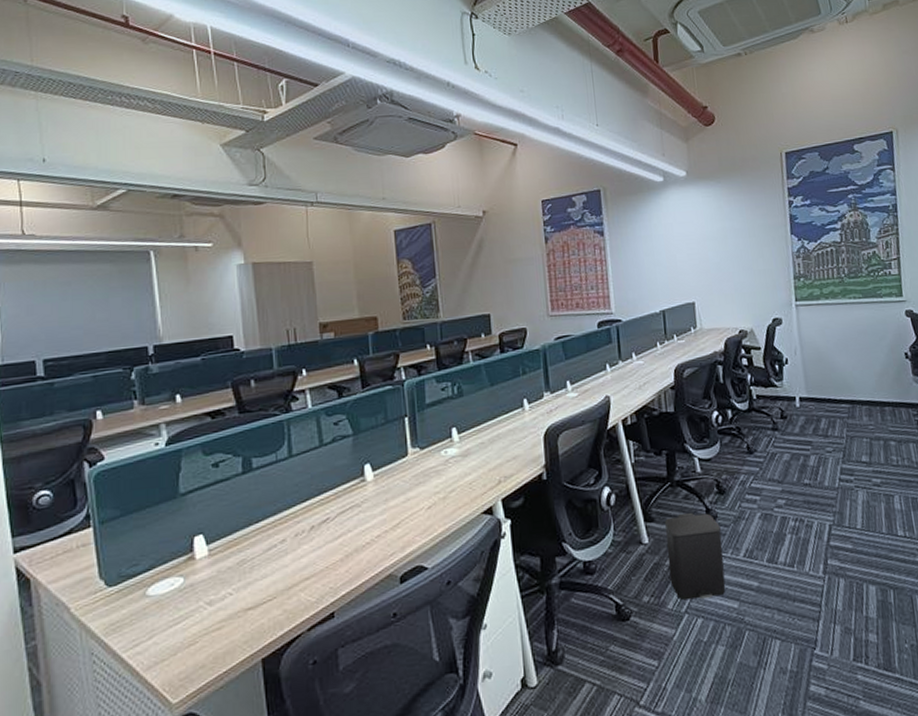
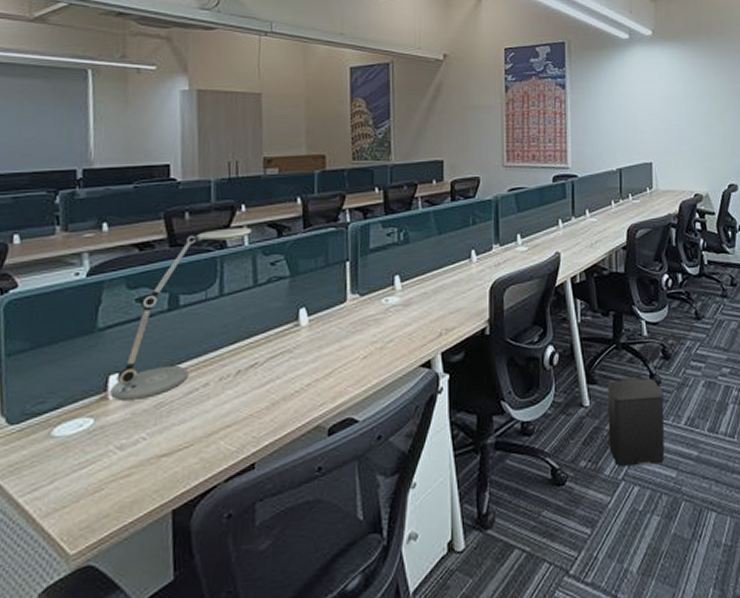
desk lamp: none [196,390,314,560] -> present [110,227,252,400]

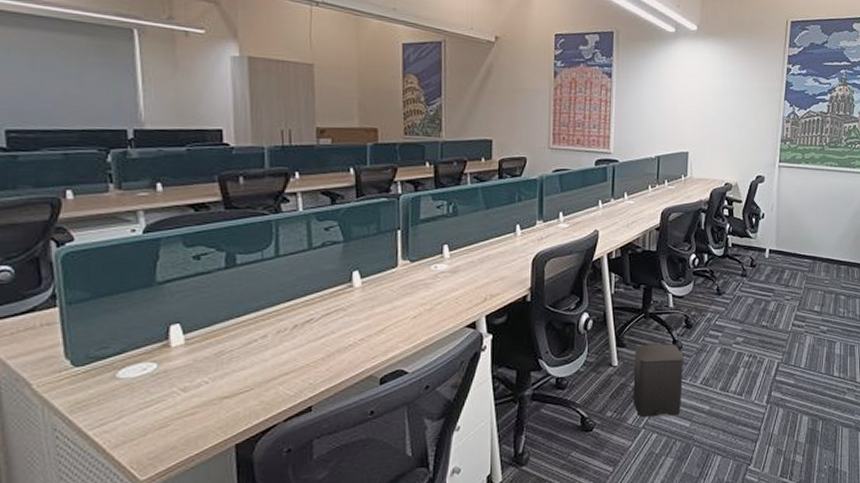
desk lamp: present [110,227,252,400] -> none [172,193,306,348]

